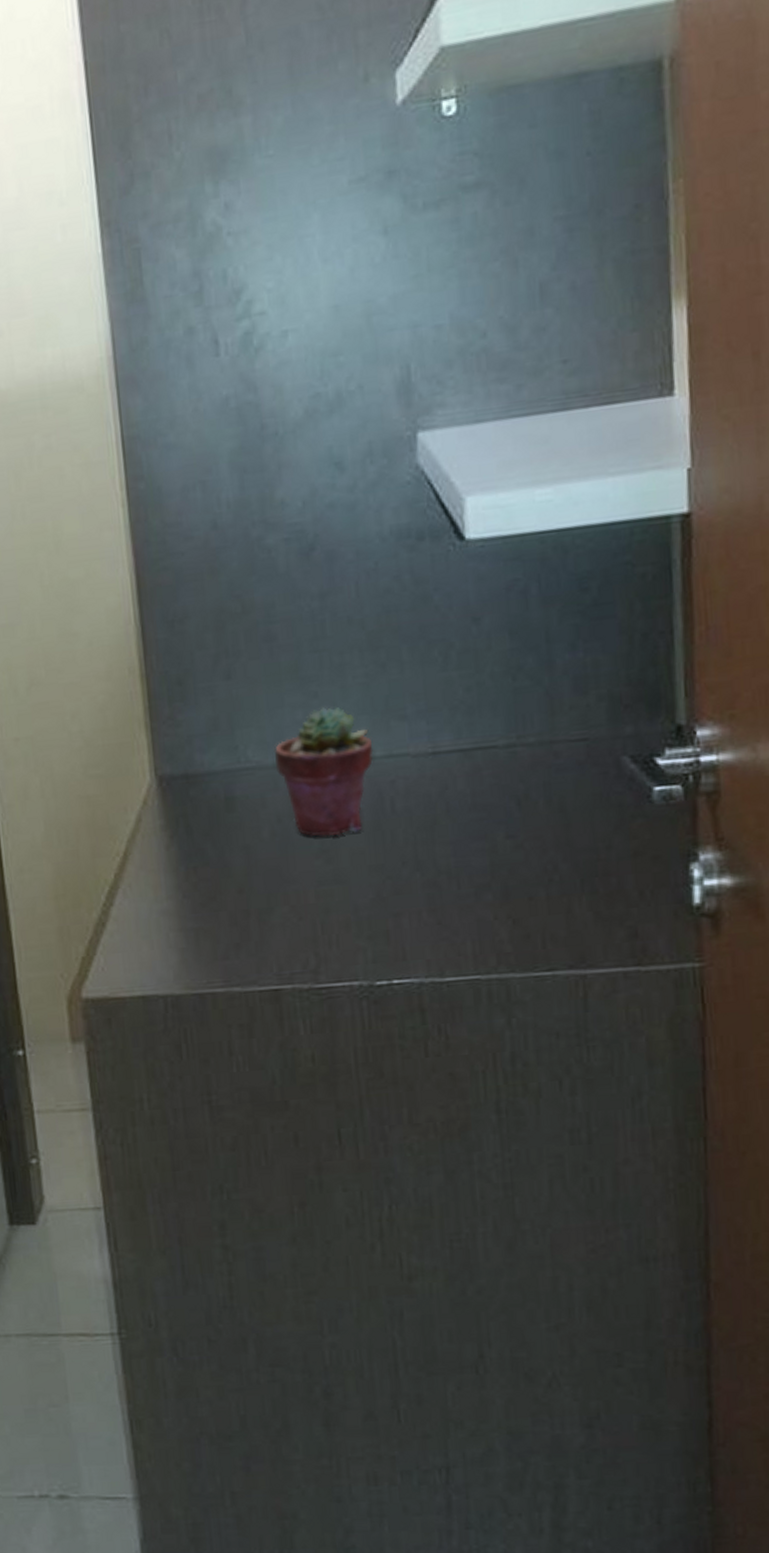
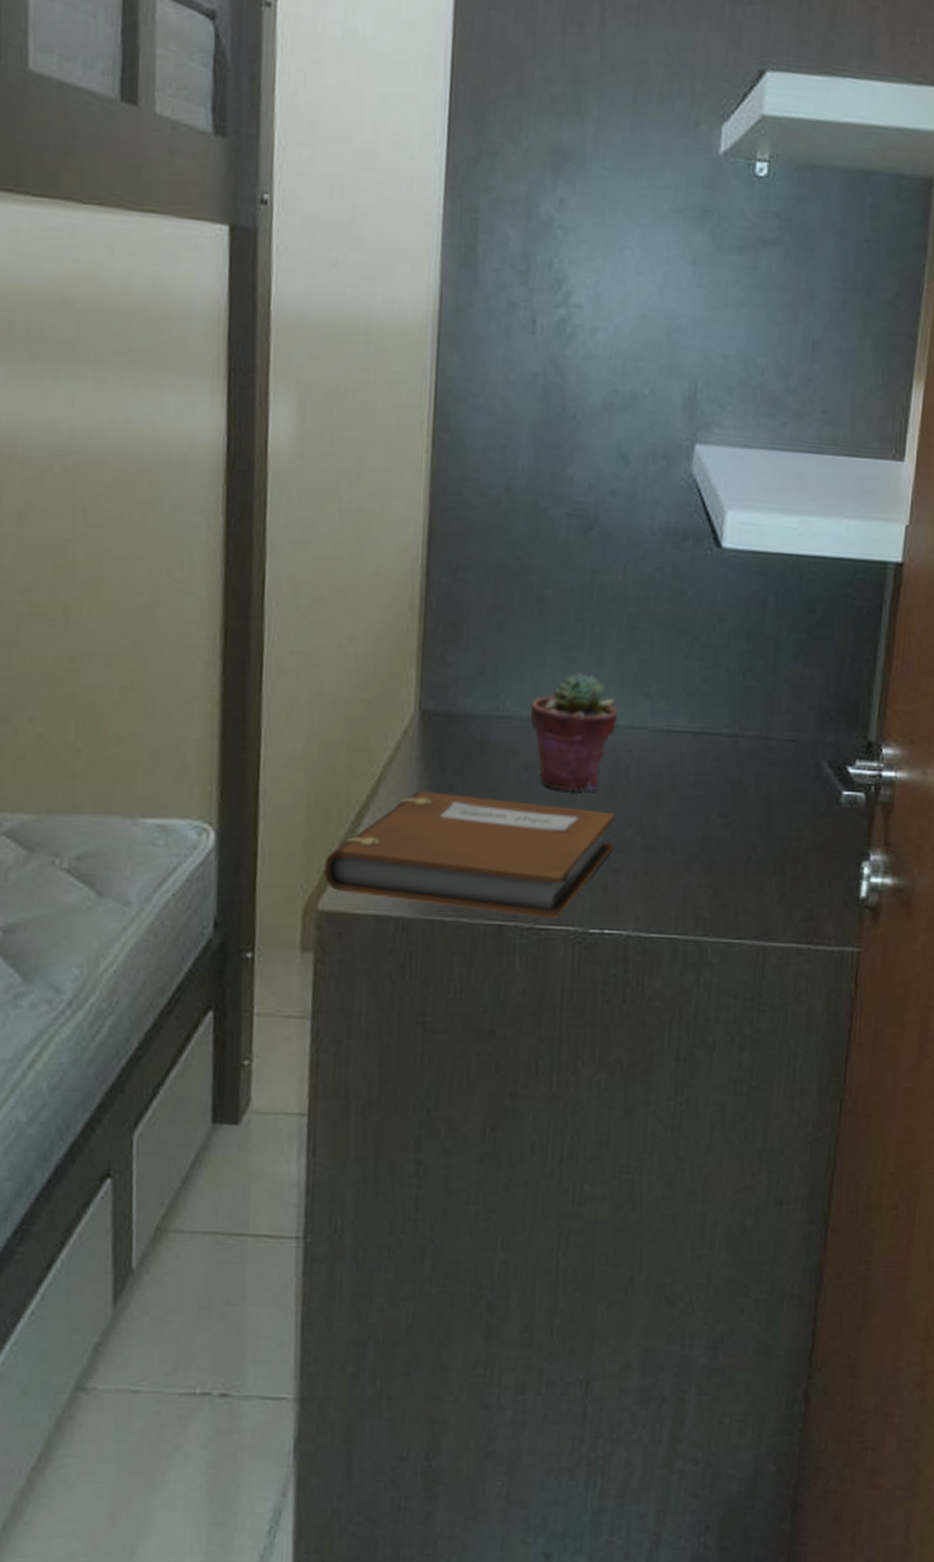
notebook: none [82,851,391,977] -> present [324,791,615,919]

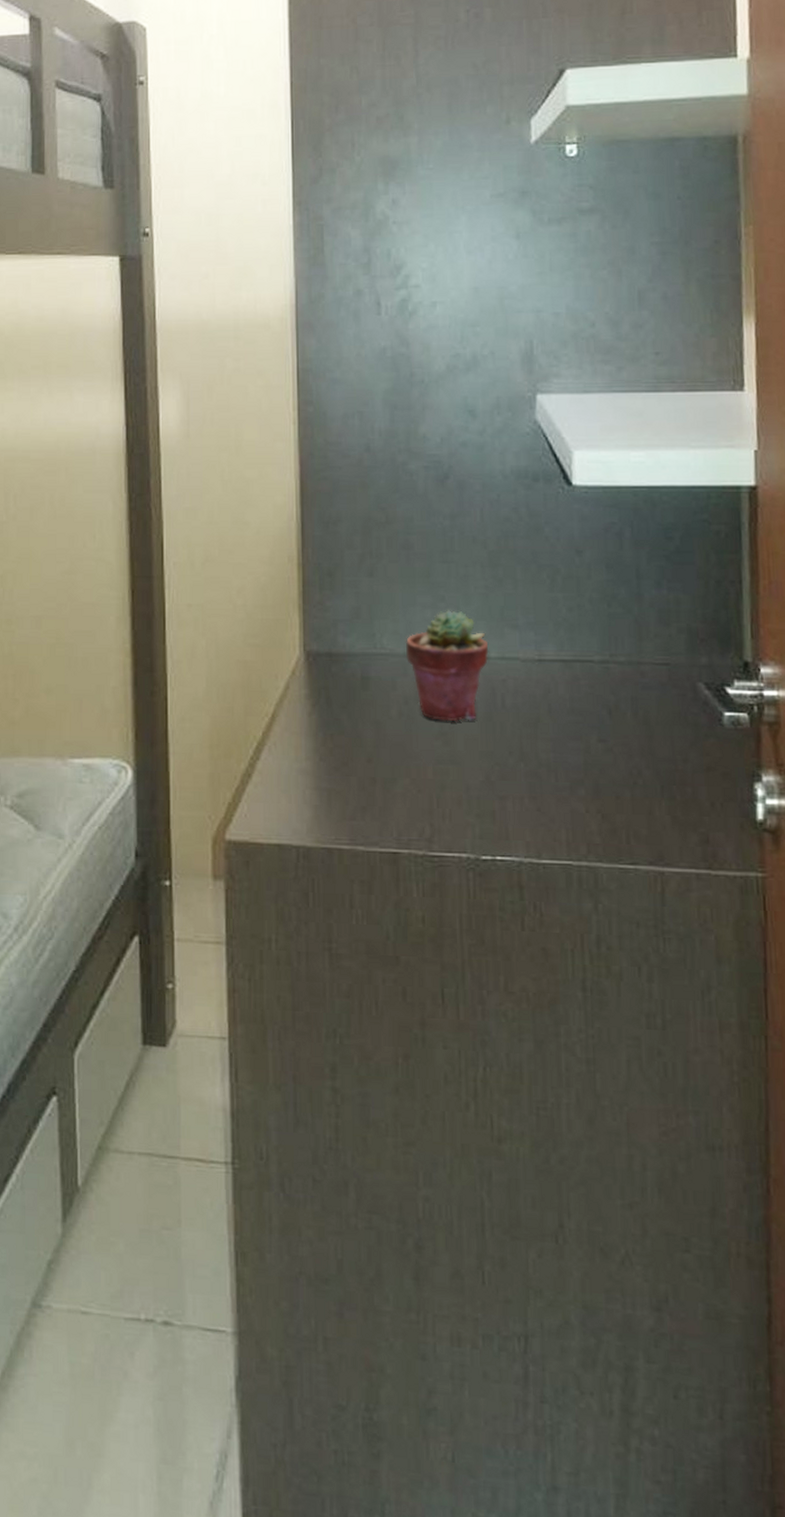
notebook: present [324,791,615,919] -> none [229,726,498,846]

